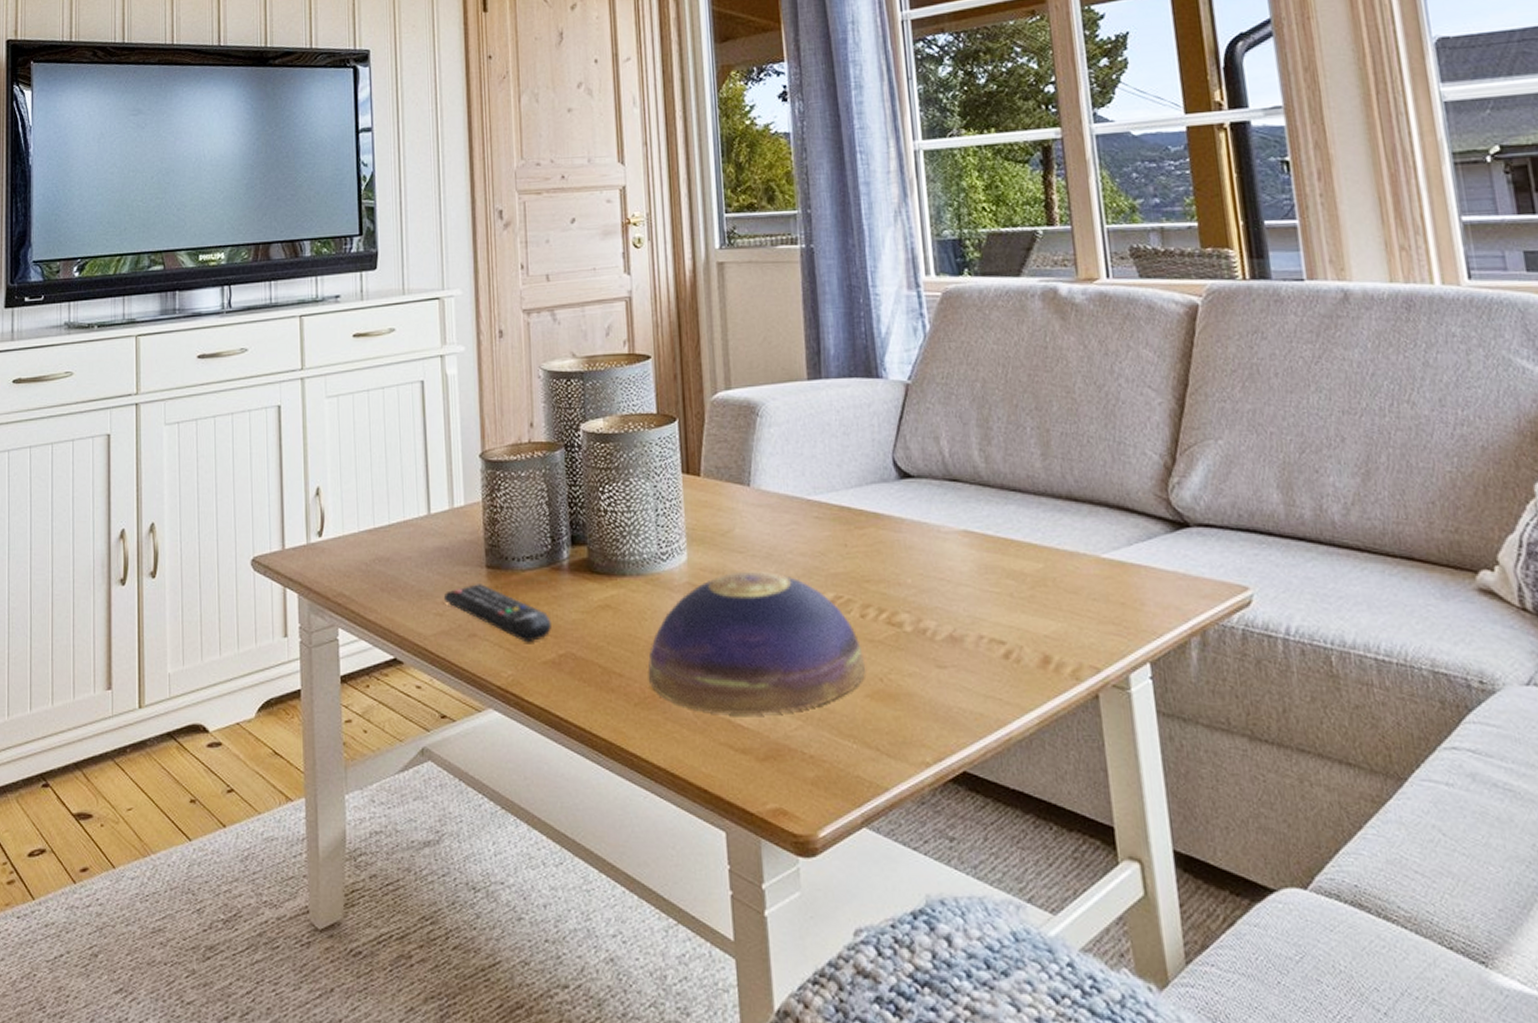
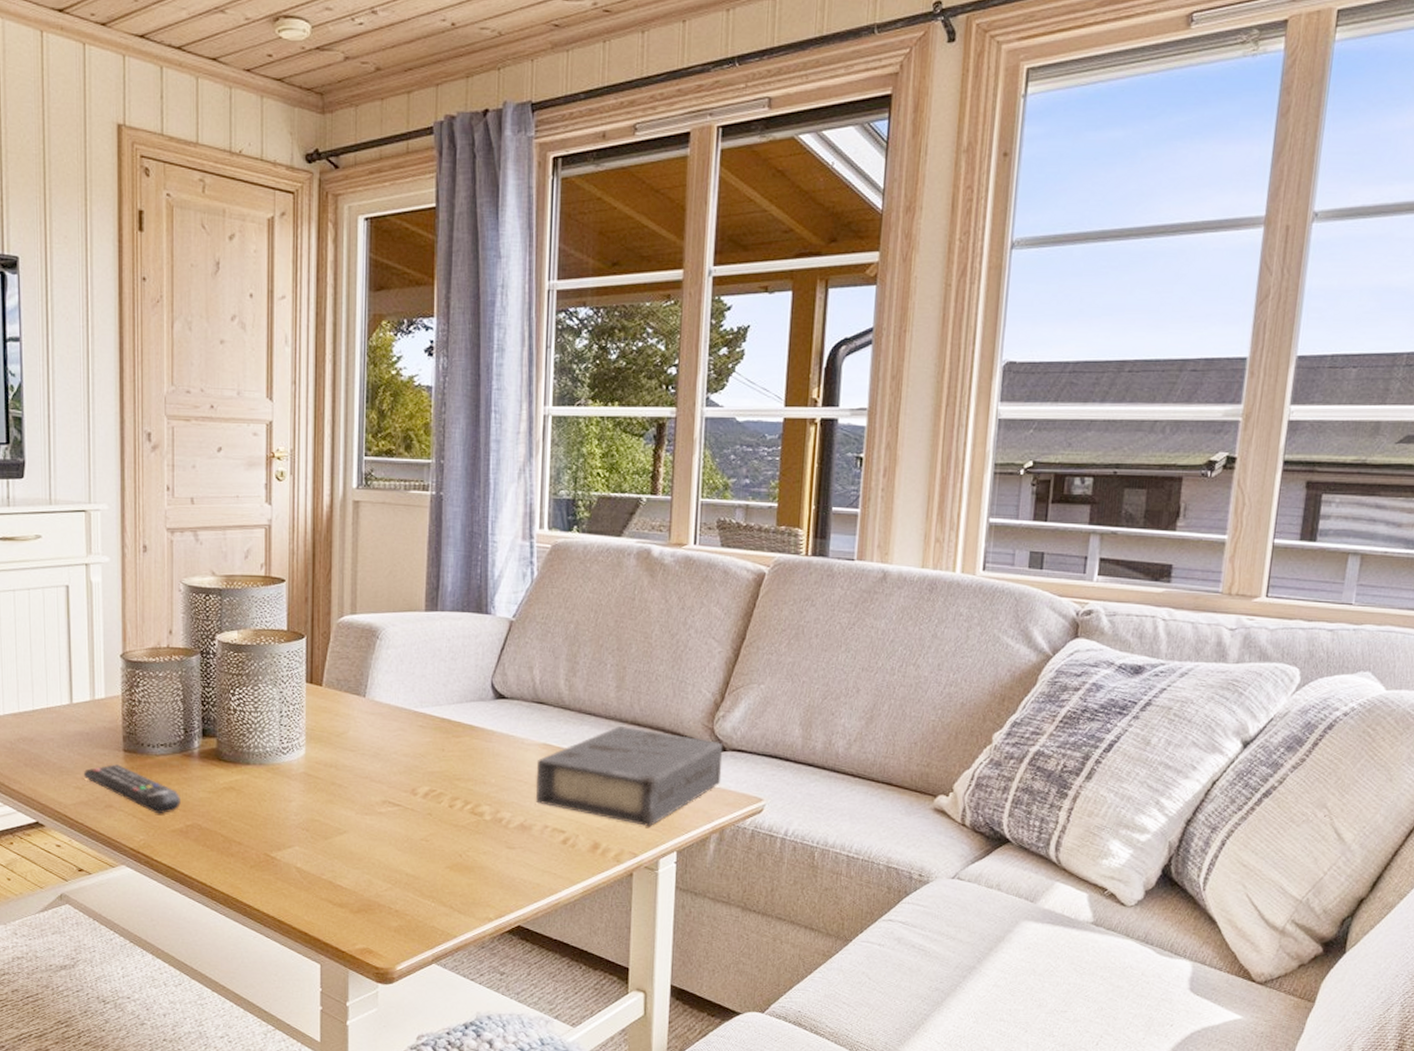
decorative bowl: present [648,571,865,714] -> none [264,766,448,878]
book: none [958,502,1191,630] -> present [535,725,723,826]

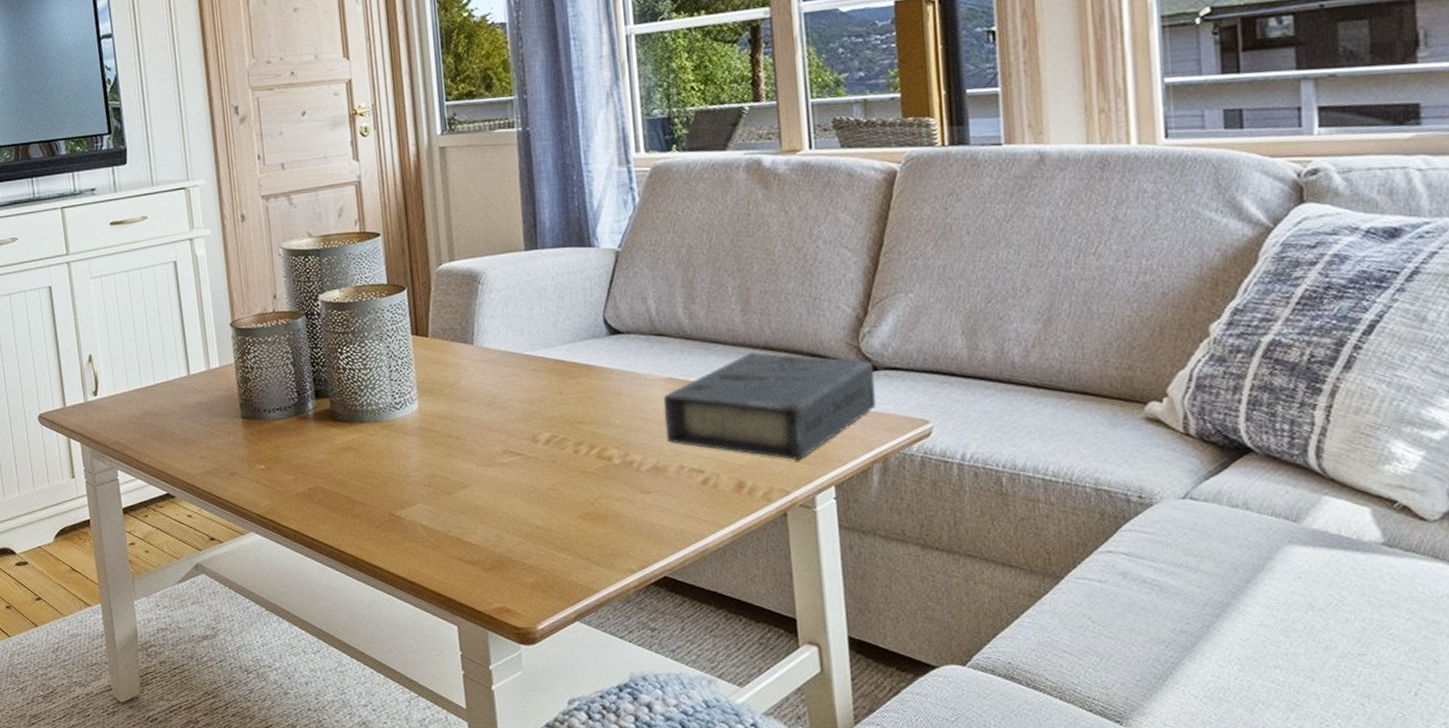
remote control: present [83,764,181,814] -> none [206,432,301,479]

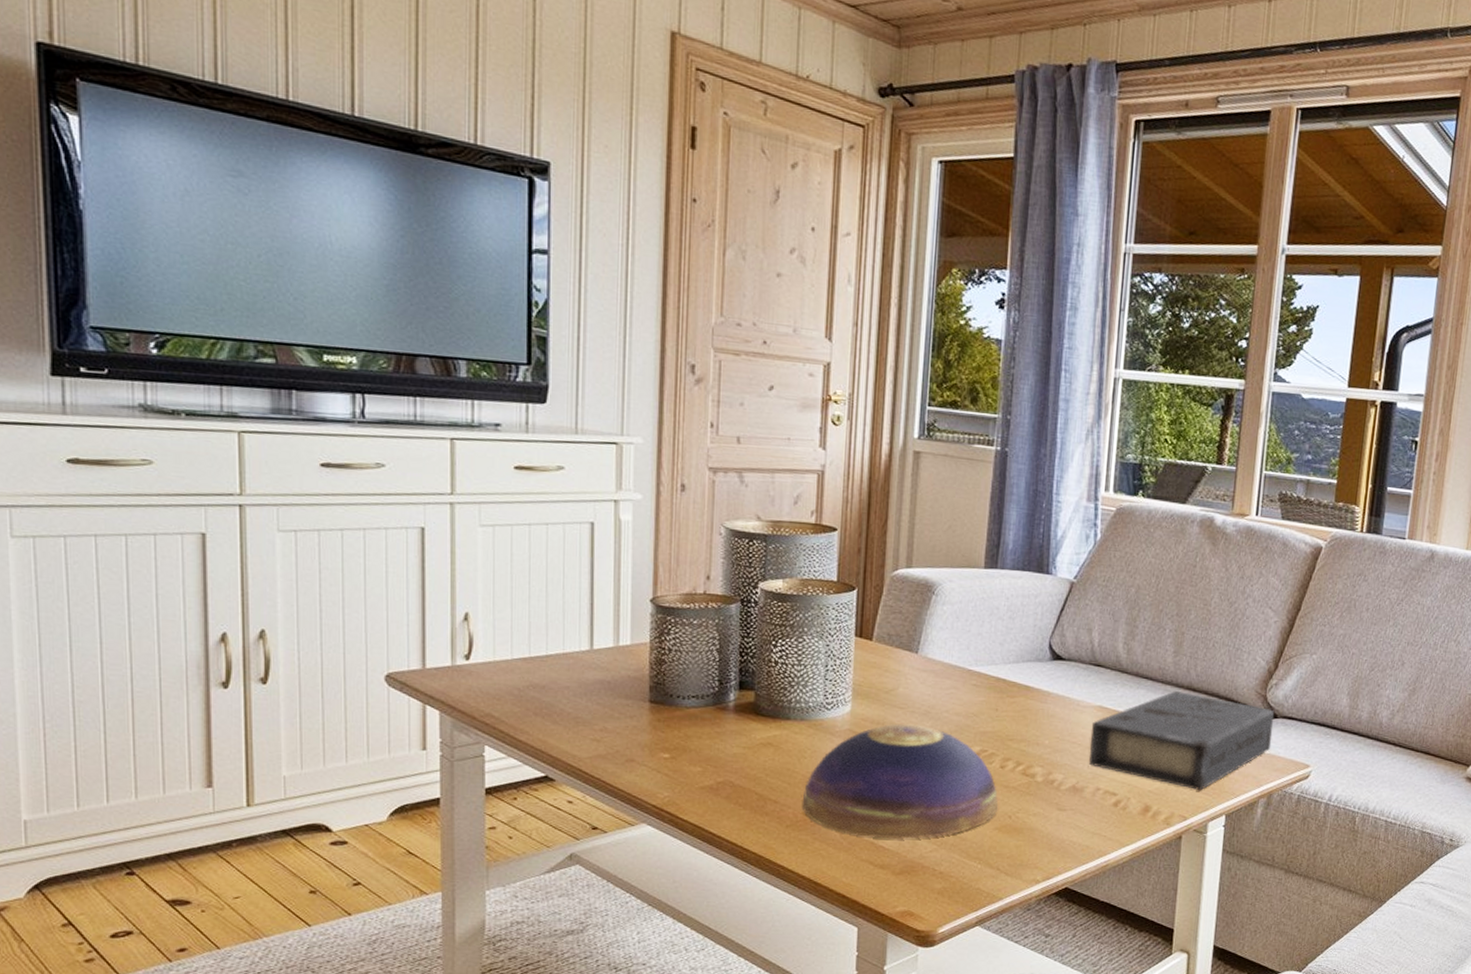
decorative bowl: none [387,416,578,533] -> present [801,724,998,839]

